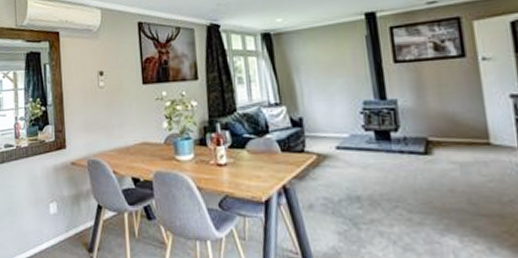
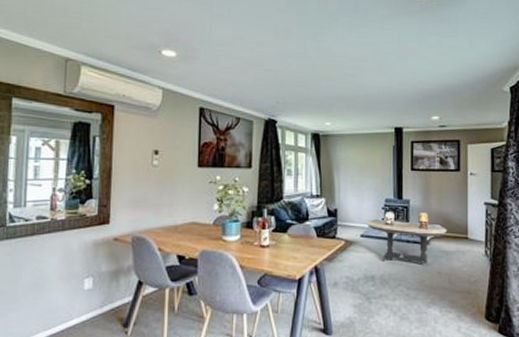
coffee table: none [339,114,457,181] -> present [365,212,448,265]

